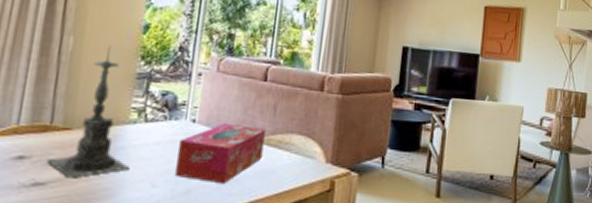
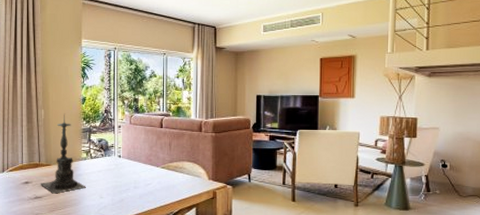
tissue box: present [175,122,266,185] -> none [113,156,166,196]

